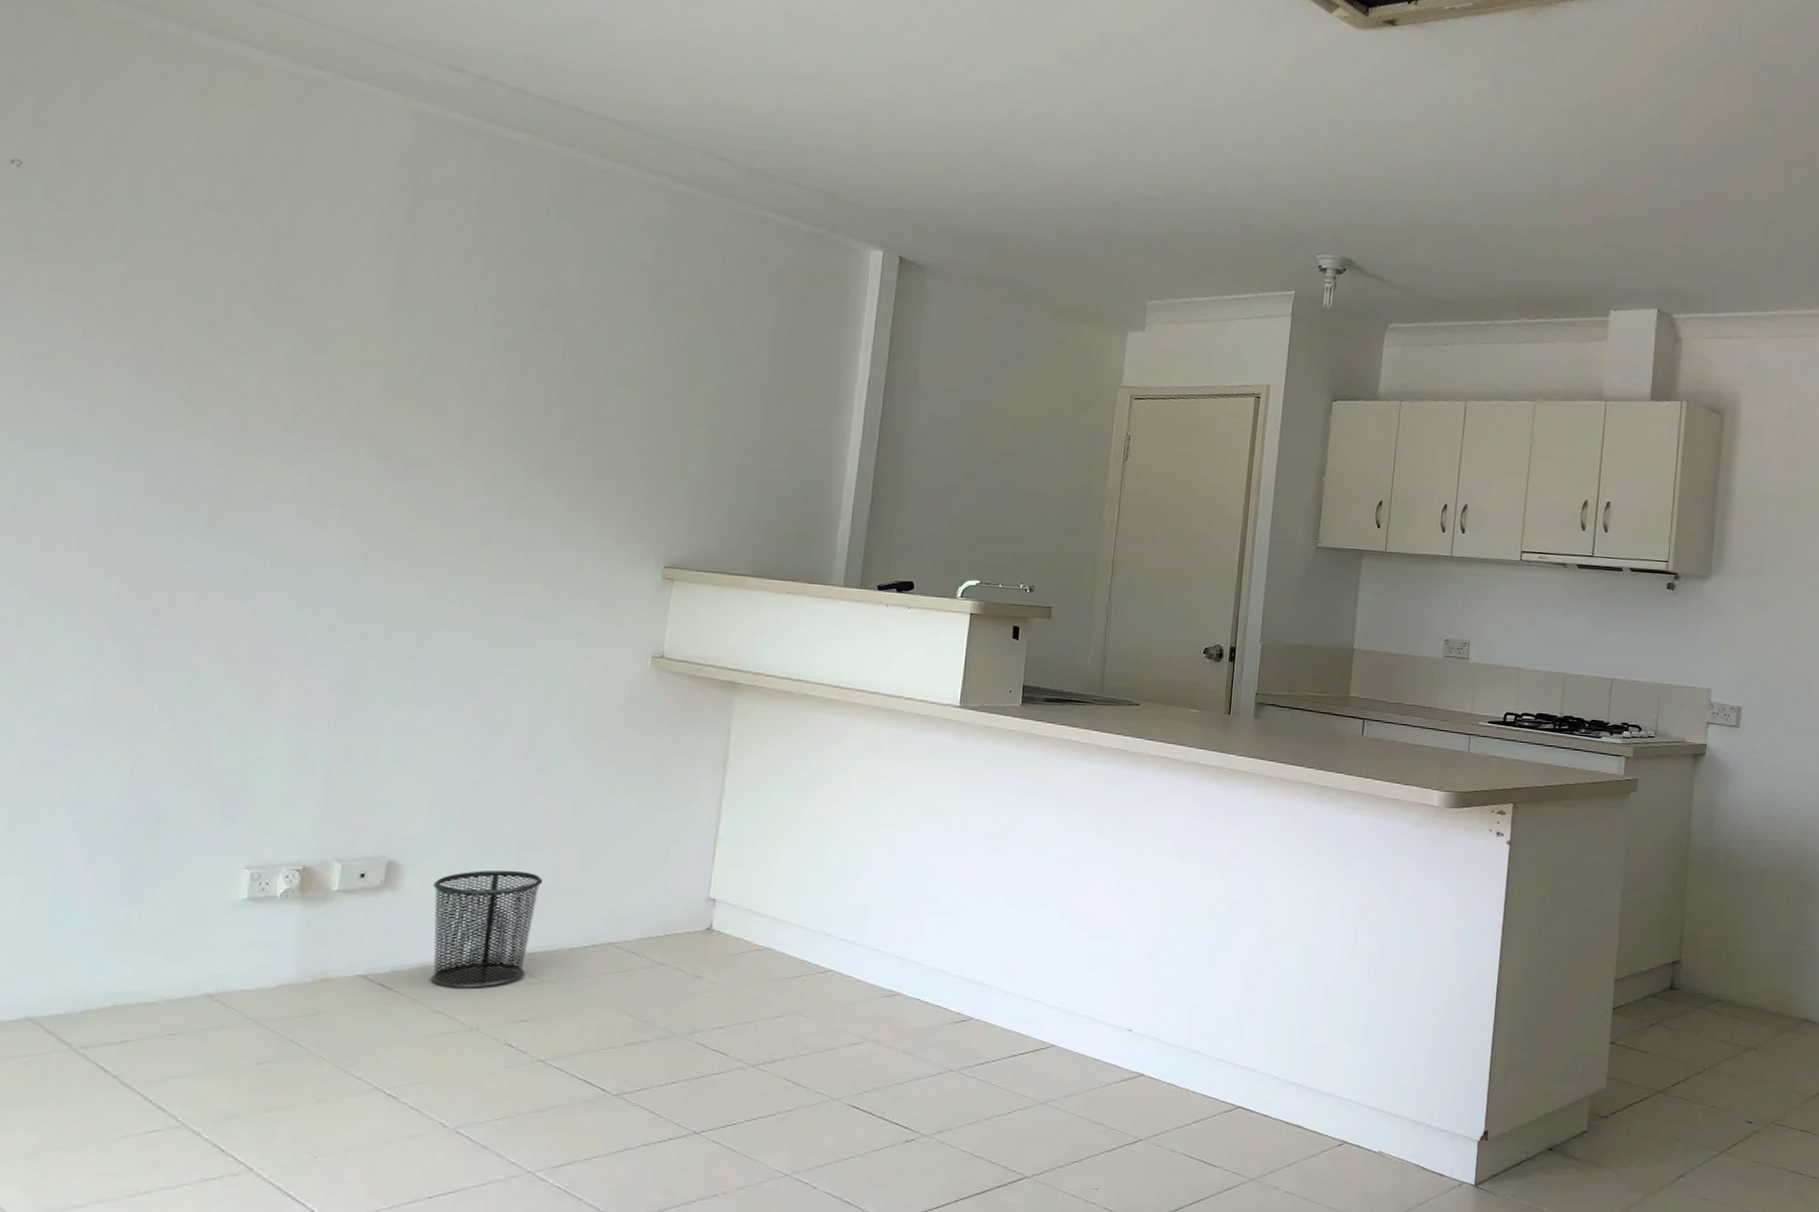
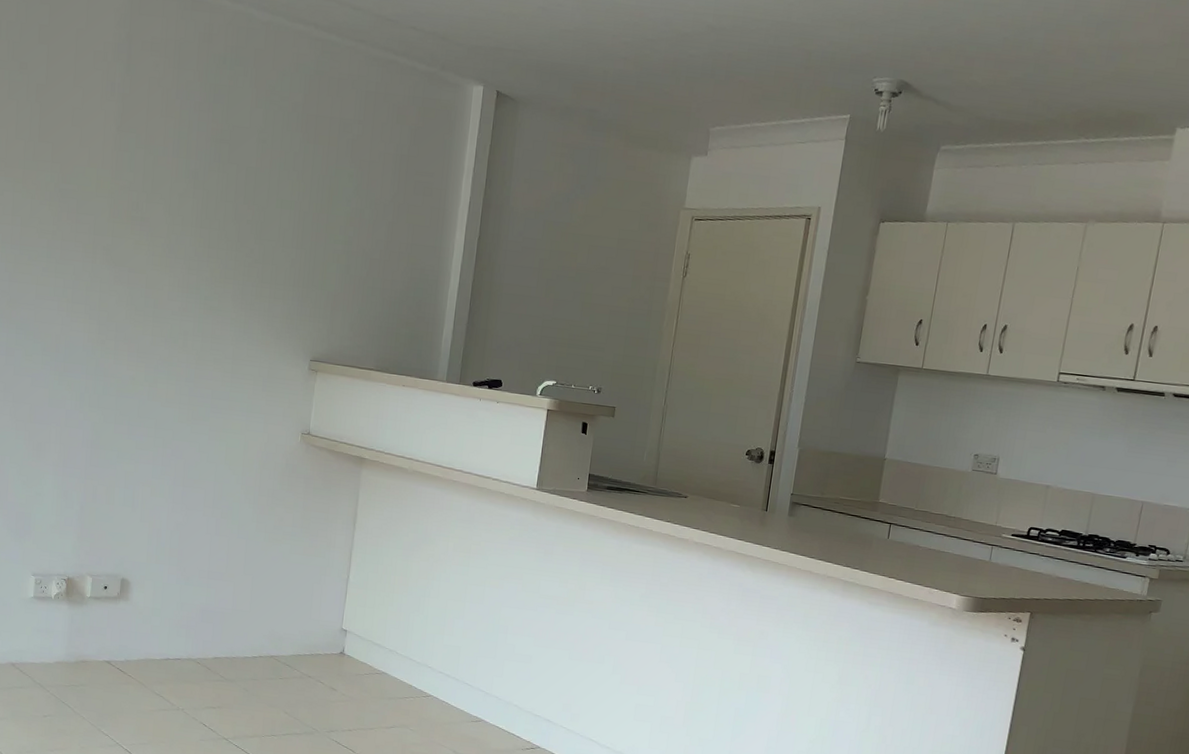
waste bin: present [431,870,543,990] -> none [151,591,226,680]

